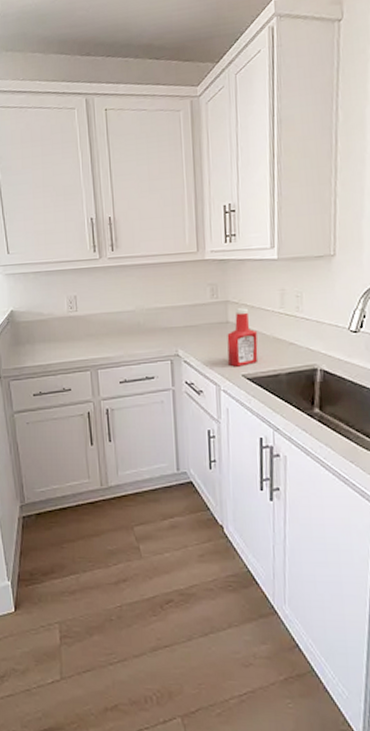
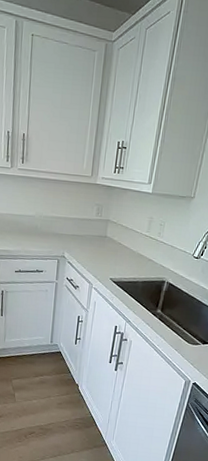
ketchup bottle: present [227,308,258,367] -> none [100,227,126,272]

